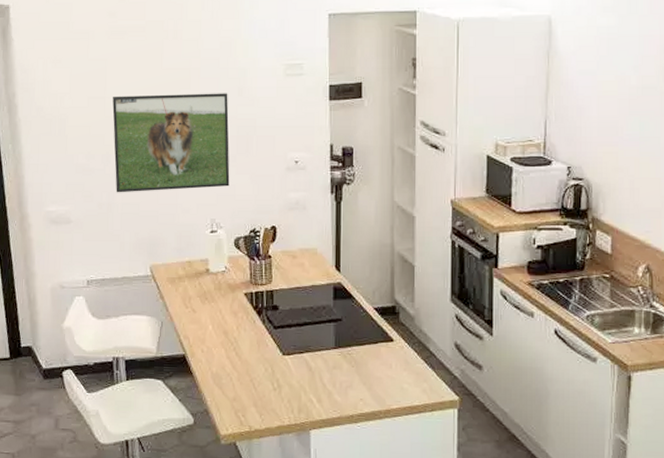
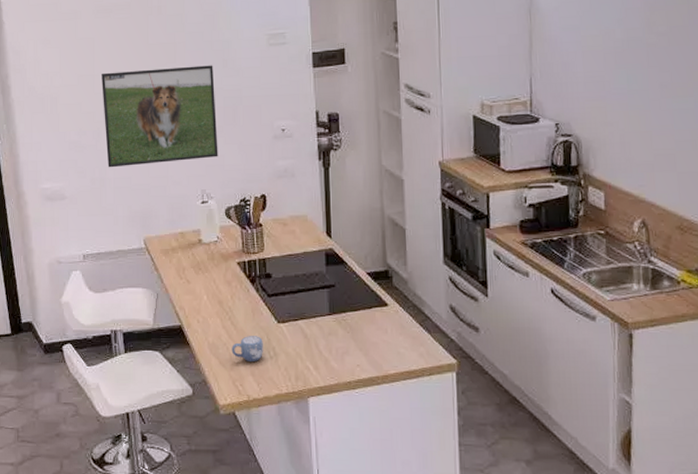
mug: none [235,367,267,394] -> present [231,336,263,363]

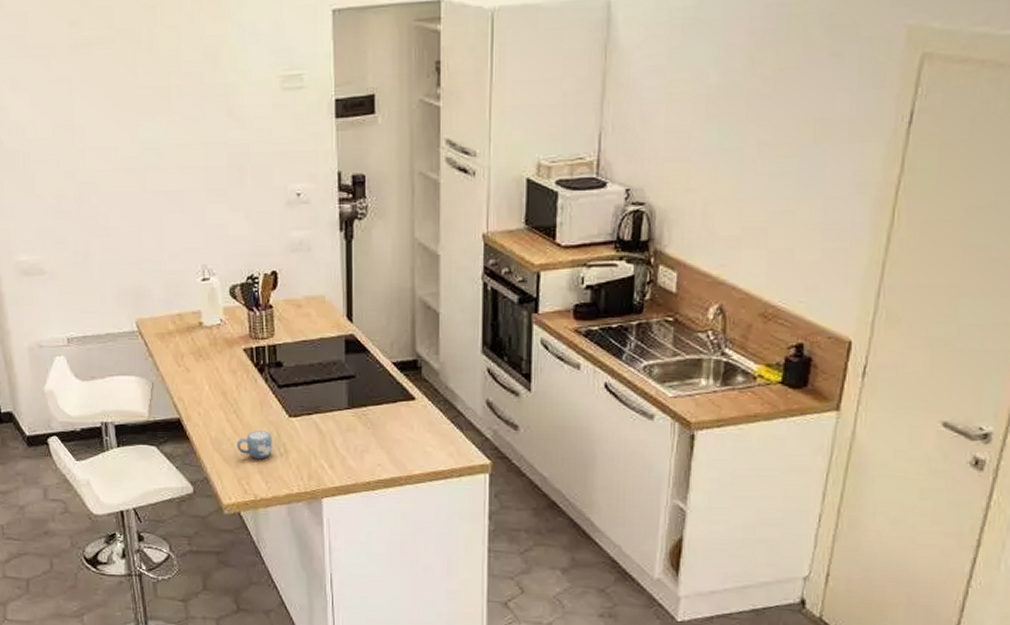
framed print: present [102,65,218,168] -> none [82,114,222,238]

